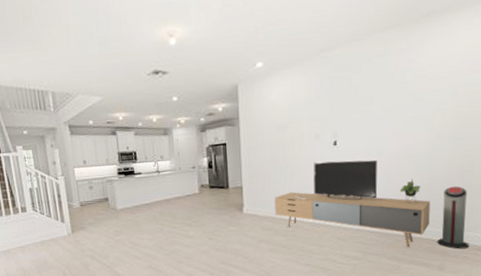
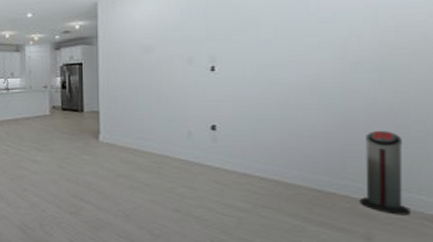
media console: present [274,160,431,247] -> none [137,88,347,204]

